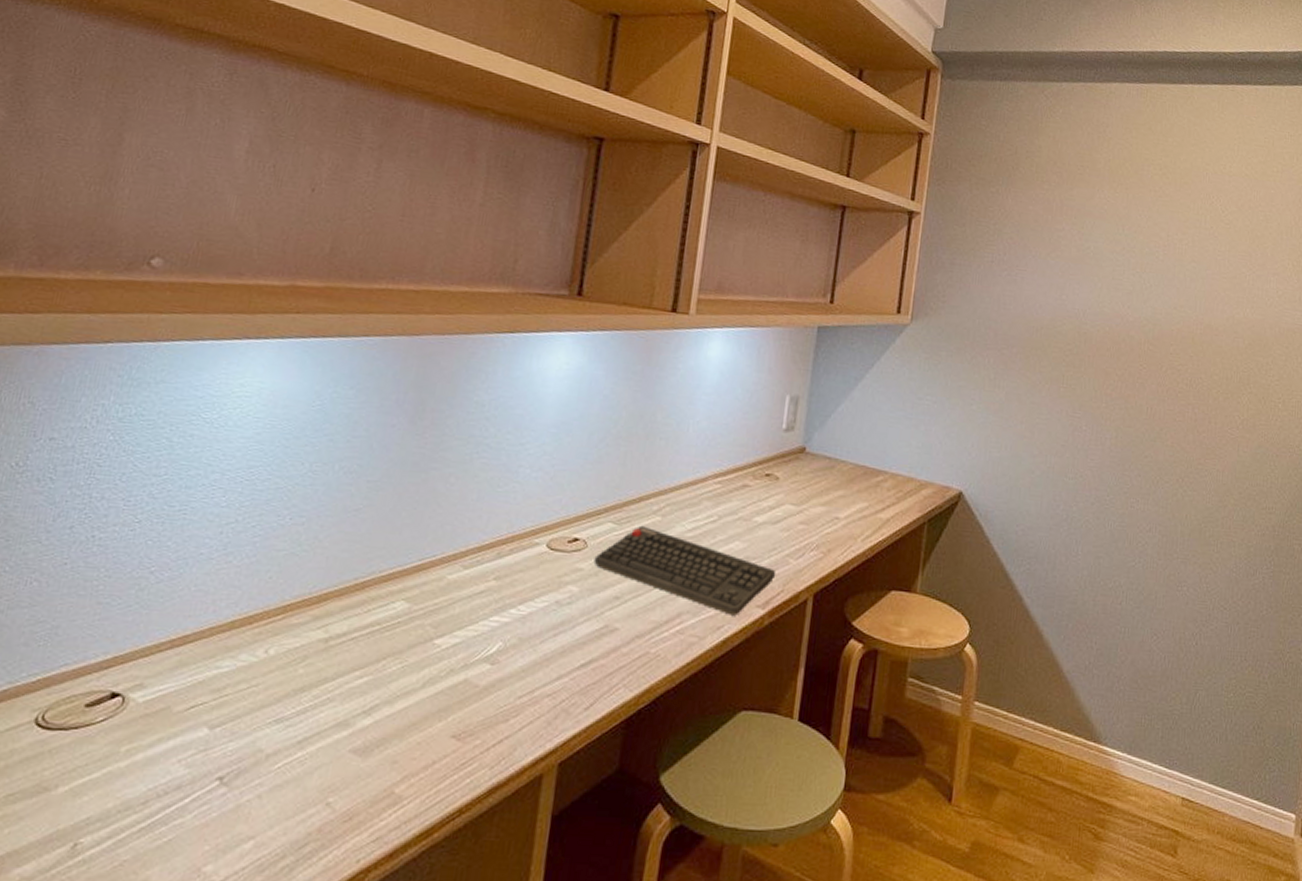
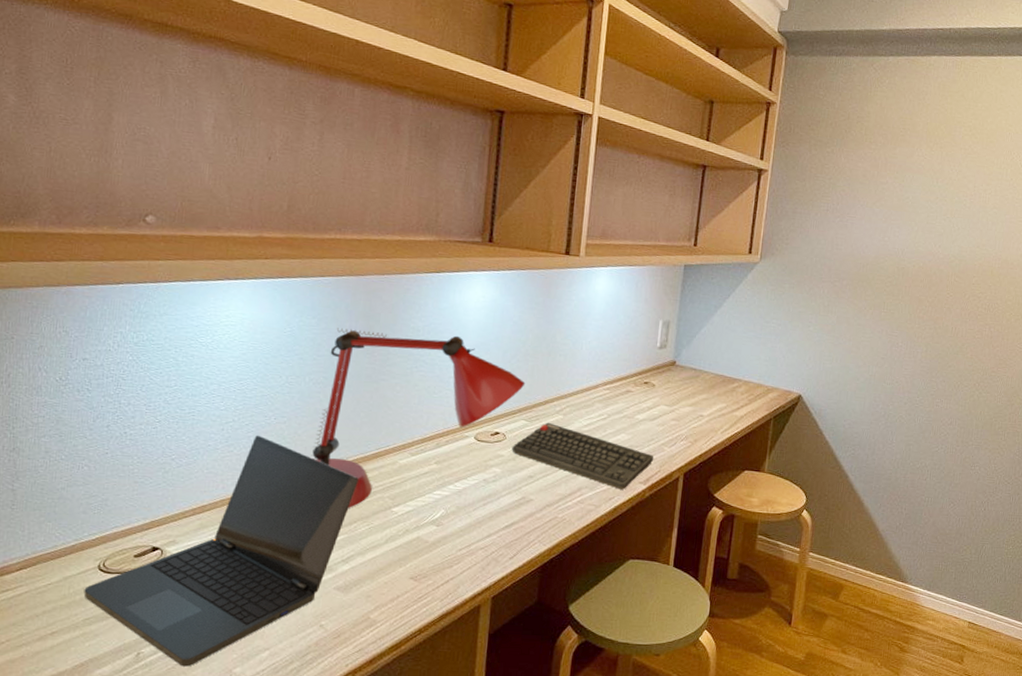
laptop: none [10,540,393,864] -> present [83,435,359,667]
desk lamp: none [333,401,615,640] -> present [311,328,526,508]

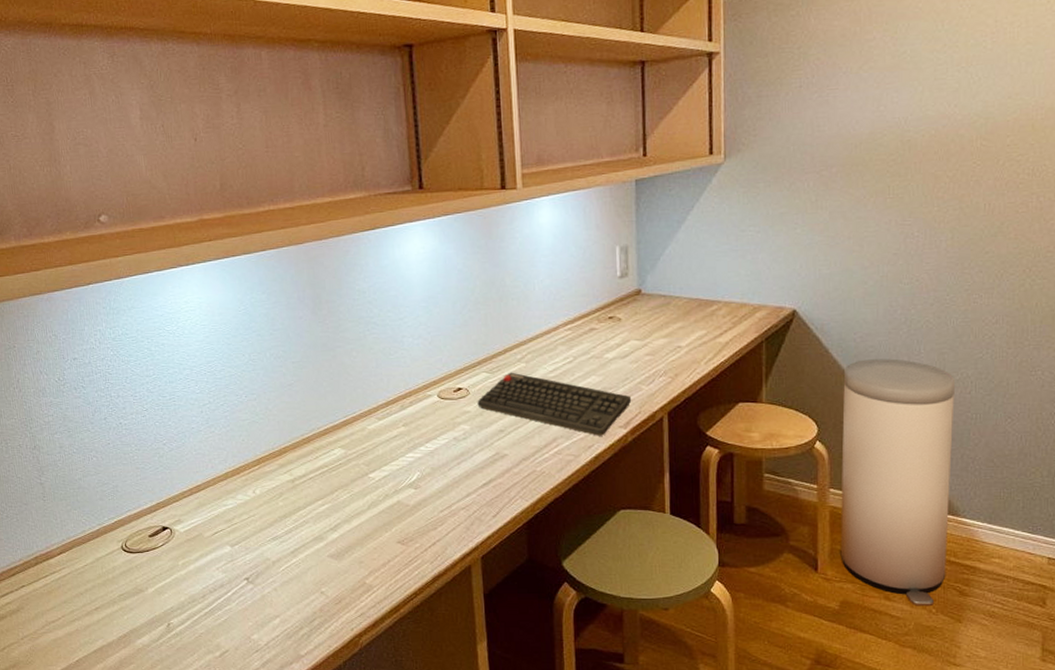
laptop: present [83,435,359,667] -> none [114,414,333,635]
desk lamp: present [311,328,526,508] -> none [284,292,481,477]
pedal bin: none [811,443,916,660] -> present [840,358,956,607]

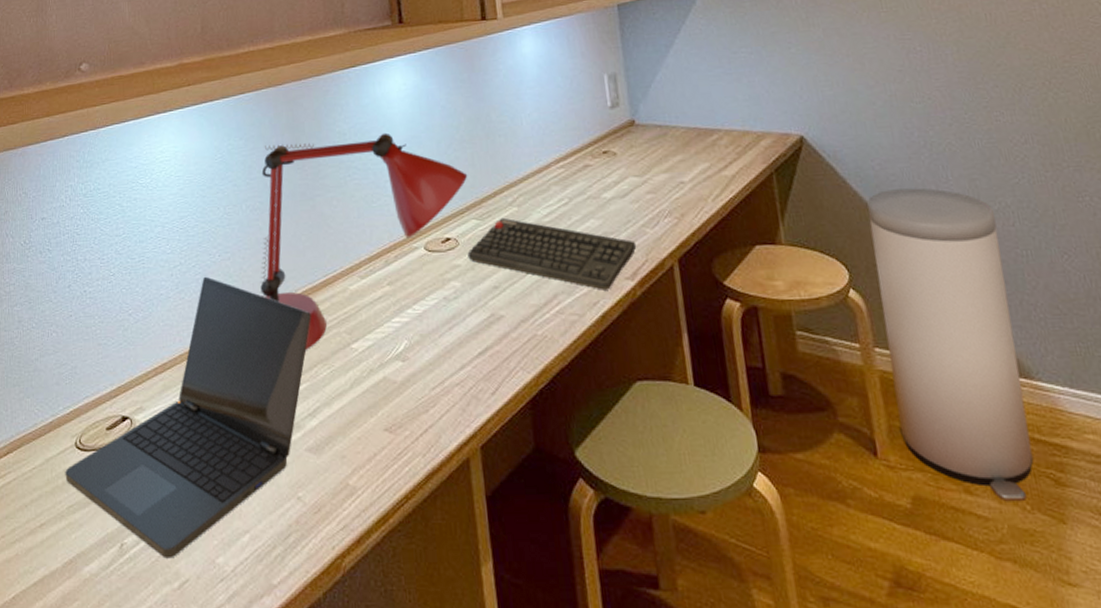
laptop: none [114,414,333,635] -> present [65,276,311,559]
desk lamp: none [284,292,481,477] -> present [259,132,468,350]

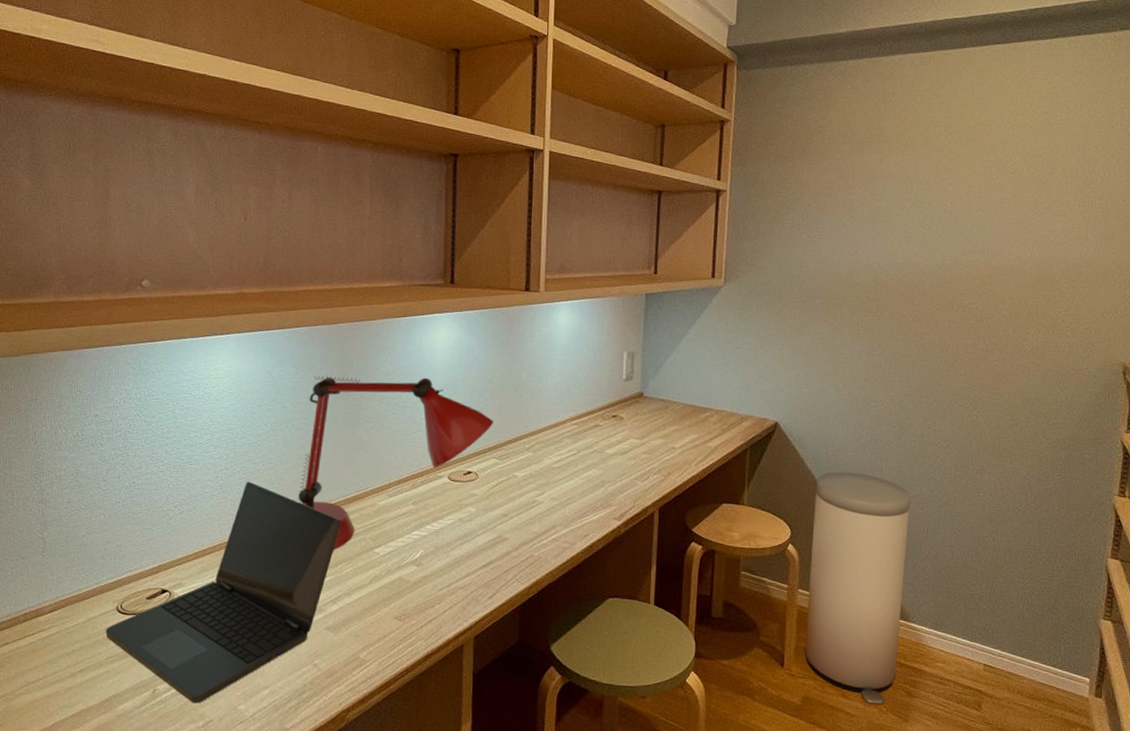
computer keyboard: present [467,217,637,290] -> none [484,460,627,526]

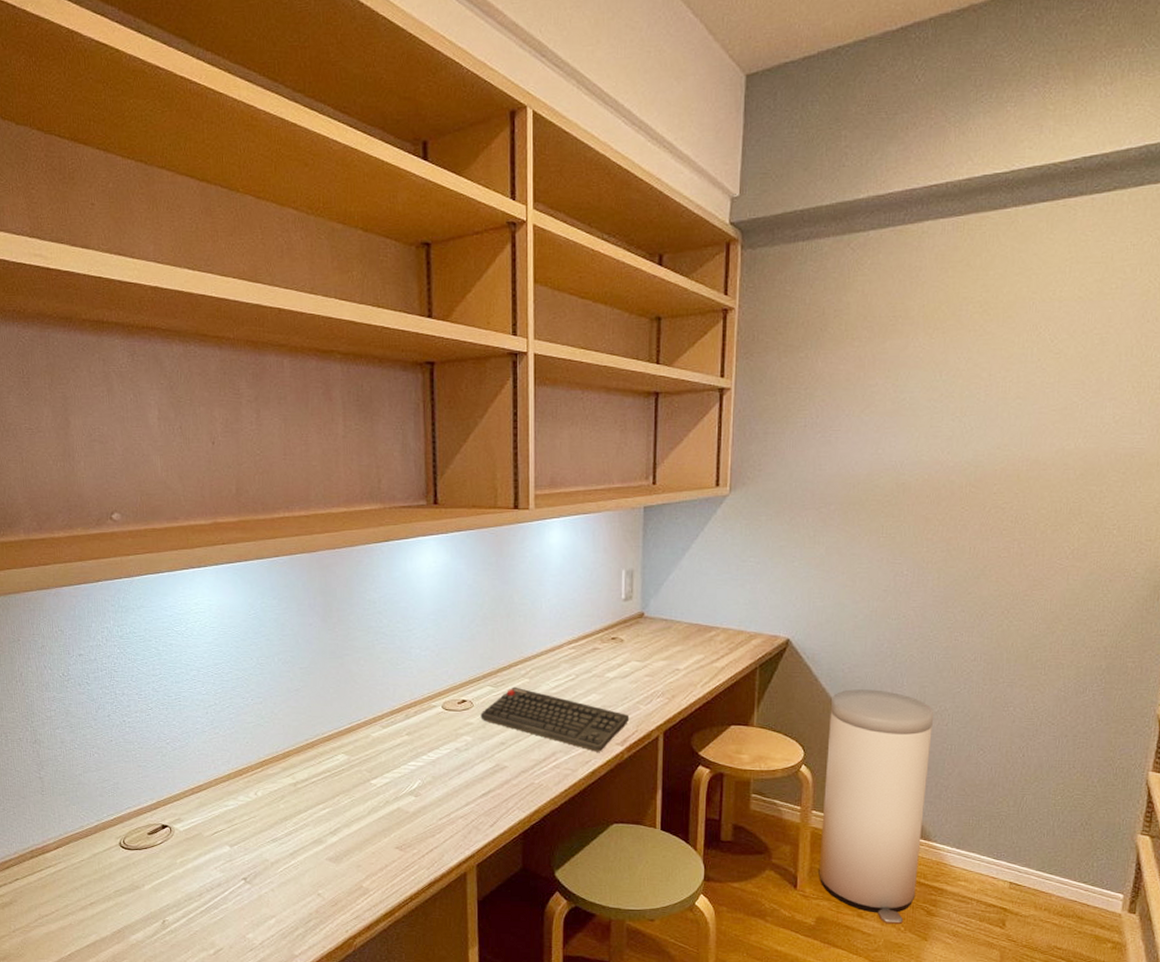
laptop: present [105,481,341,703] -> none [111,716,336,933]
desk lamp: present [297,375,494,550] -> none [289,604,487,782]
computer keyboard: none [484,460,627,526] -> present [480,687,630,752]

